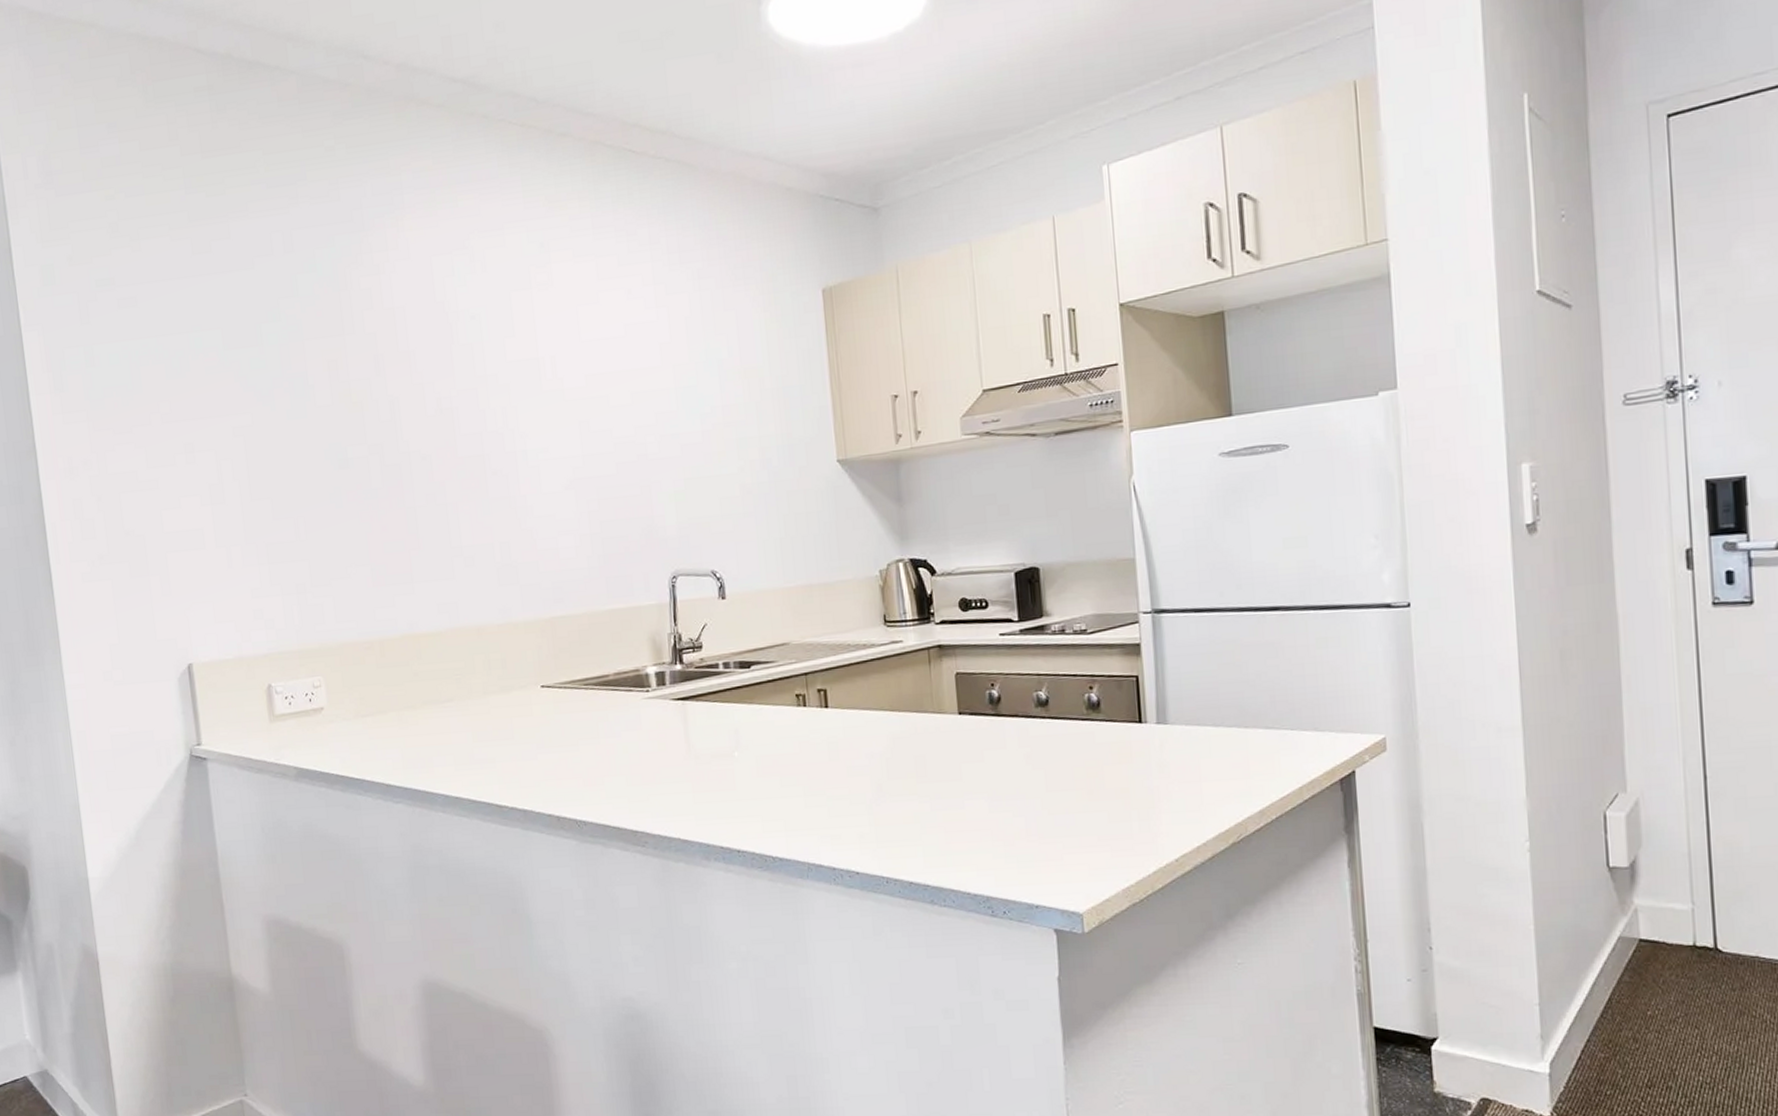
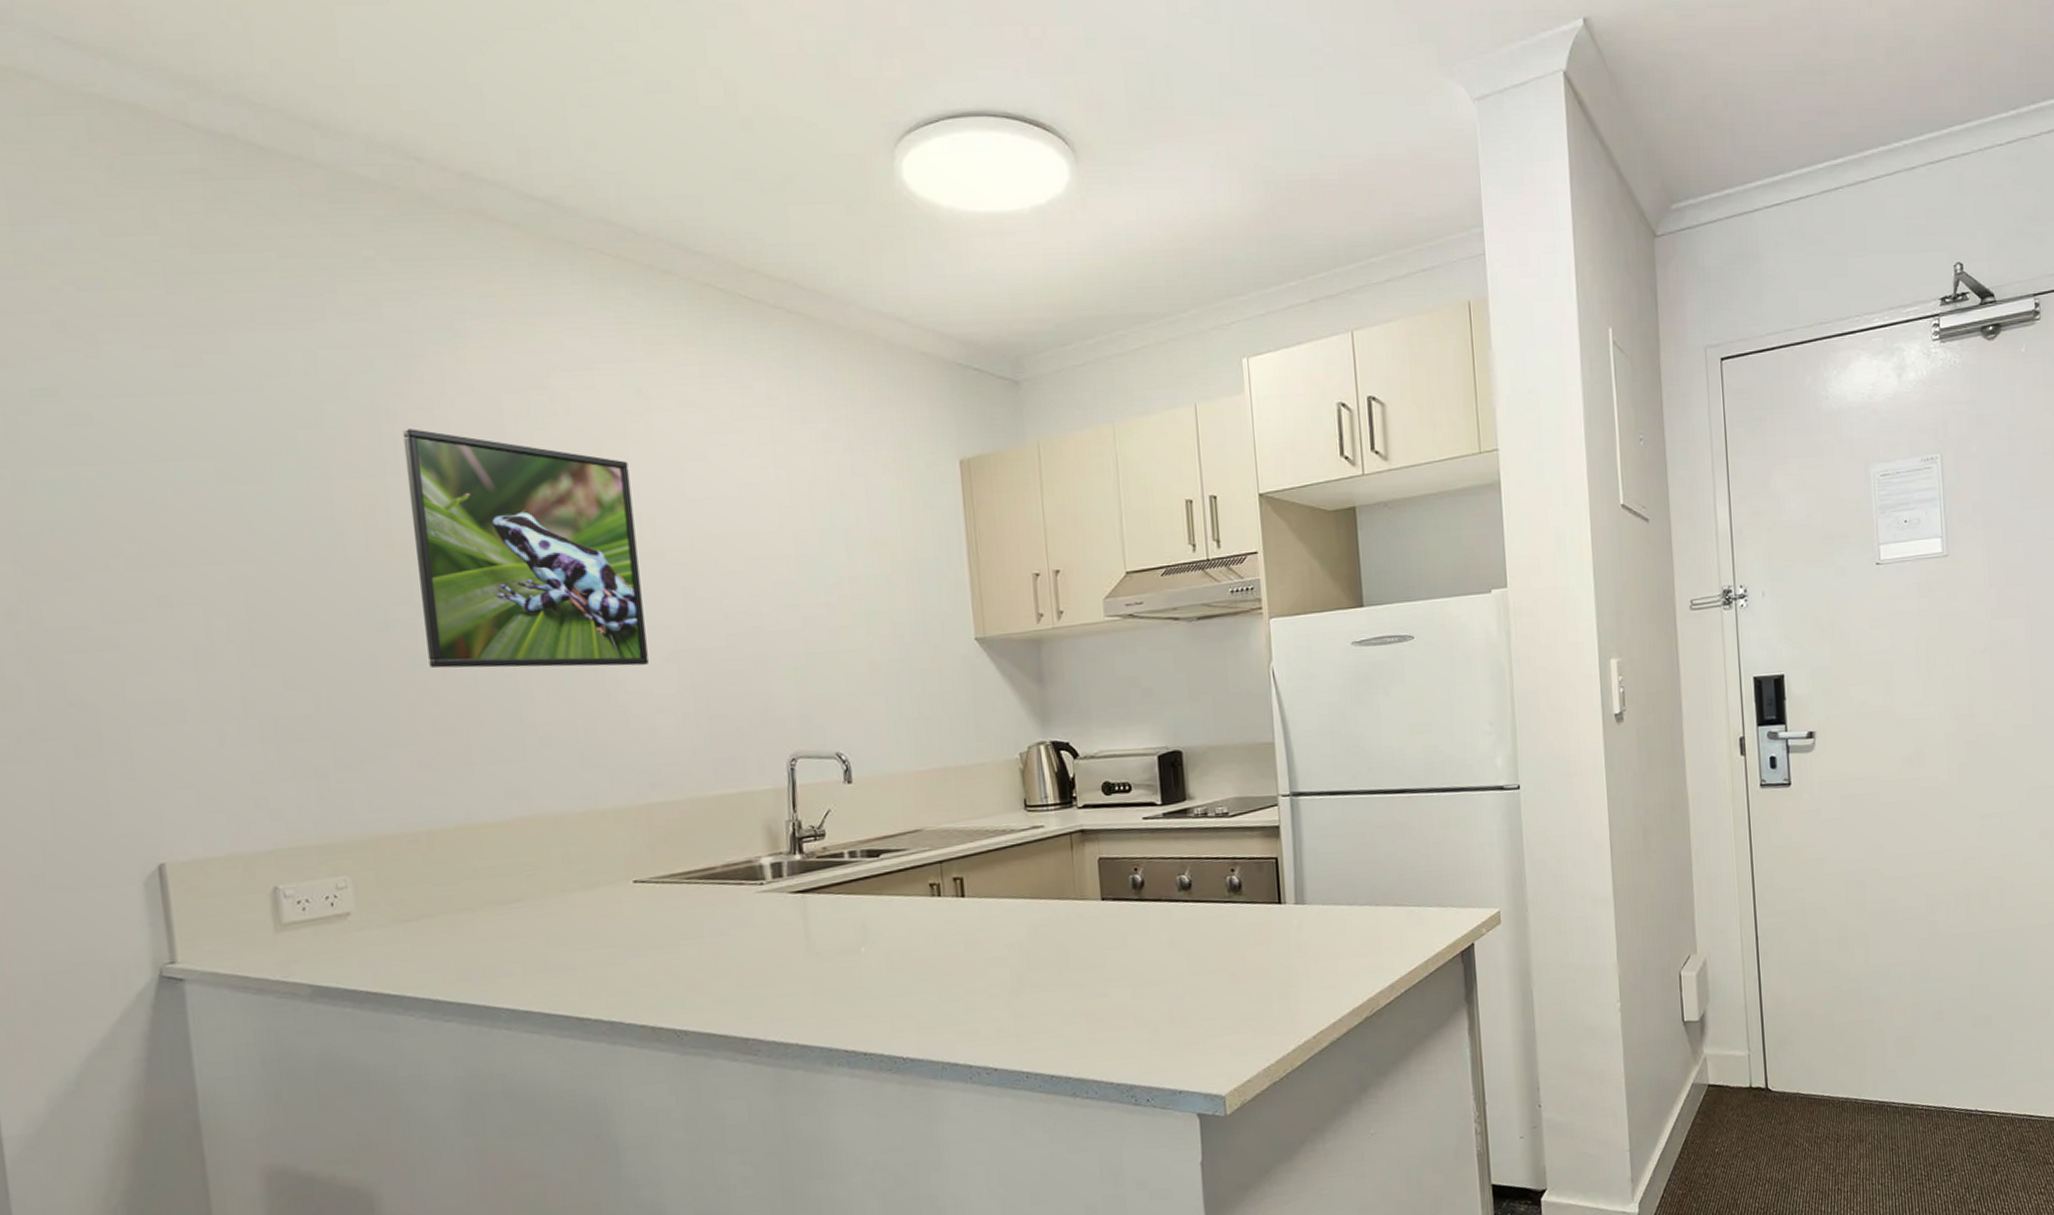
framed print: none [356,292,552,499] -> present [402,429,649,669]

